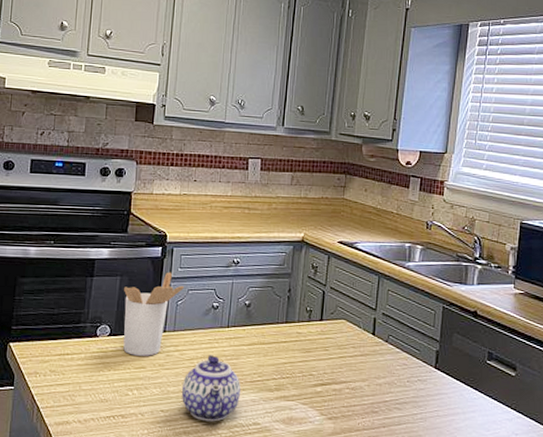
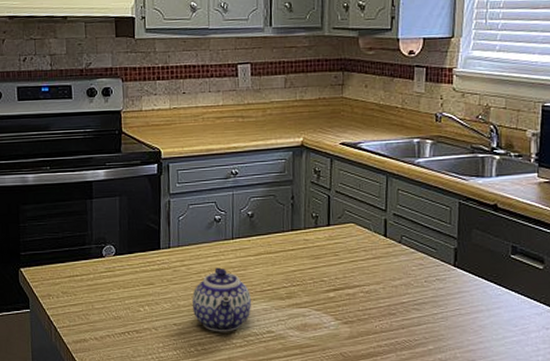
utensil holder: present [123,272,184,356] -> none [124,188,184,273]

